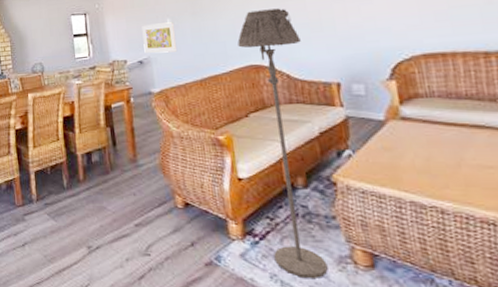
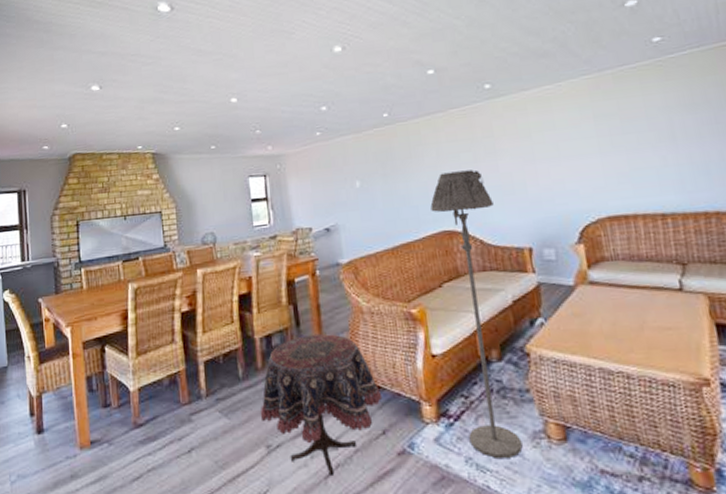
side table: none [82,154,191,277] -> present [260,334,383,475]
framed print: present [142,22,178,54] -> none [328,184,368,220]

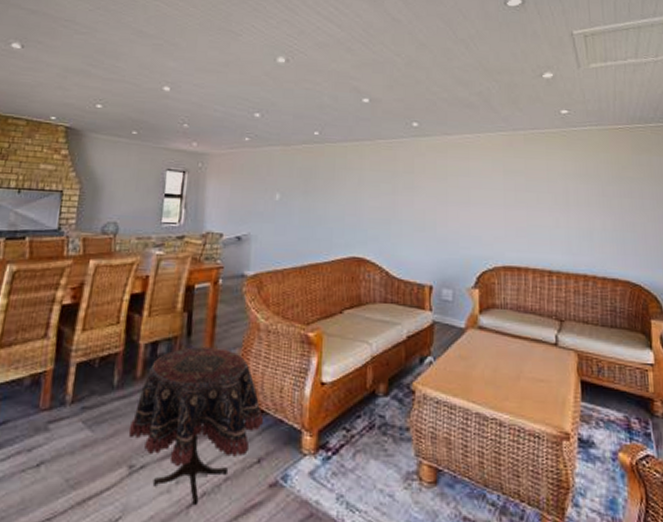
floor lamp: present [430,170,523,458] -> none [344,199,404,498]

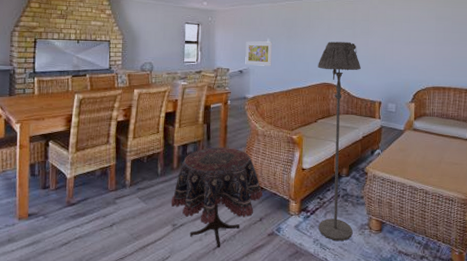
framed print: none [245,196,284,232] -> present [245,41,273,66]
floor lamp: none [344,199,404,498] -> present [318,41,361,241]

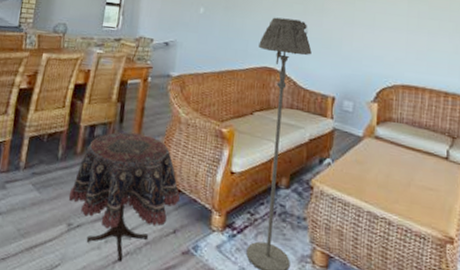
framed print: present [245,41,273,66] -> none [172,9,207,41]

